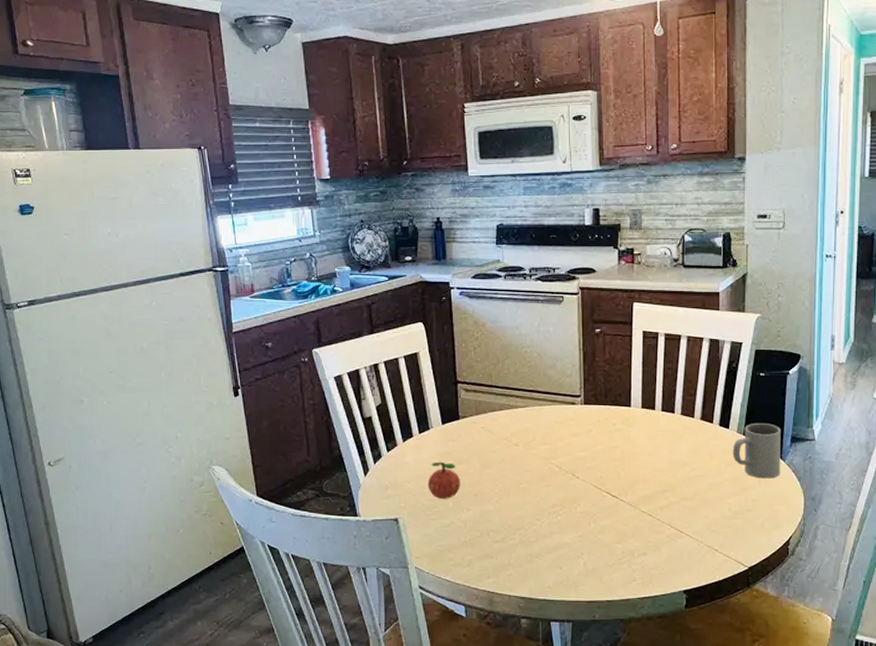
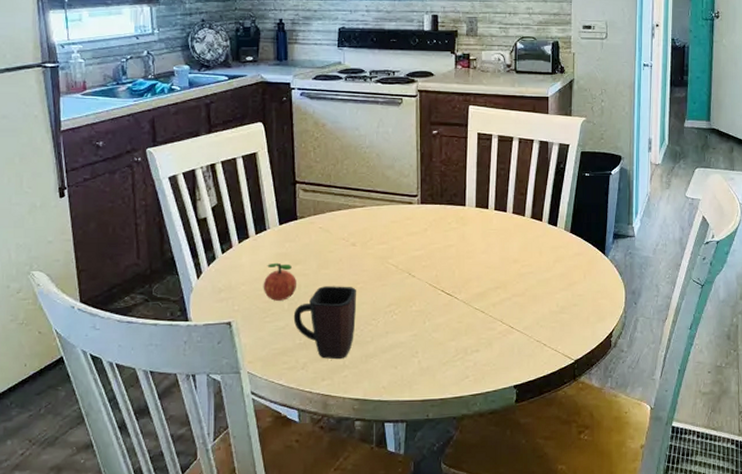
mug: none [458,486,520,558] -> present [293,286,356,360]
mug: present [732,423,781,479] -> none [560,221,604,274]

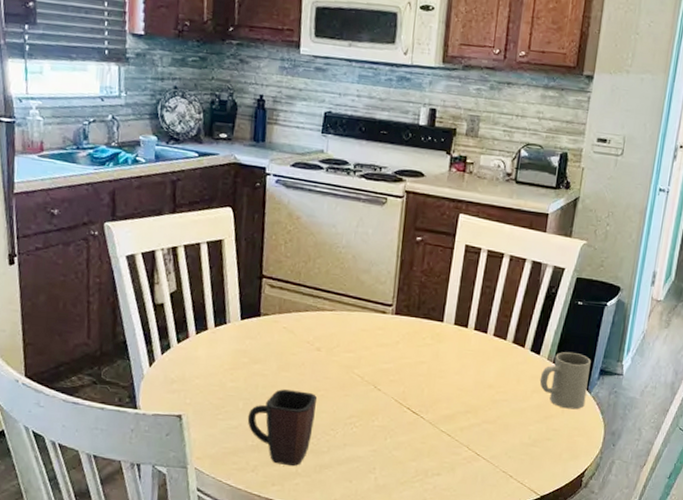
apple: present [263,262,296,301] -> none [218,359,254,399]
mug: none [560,221,604,274] -> present [539,352,591,410]

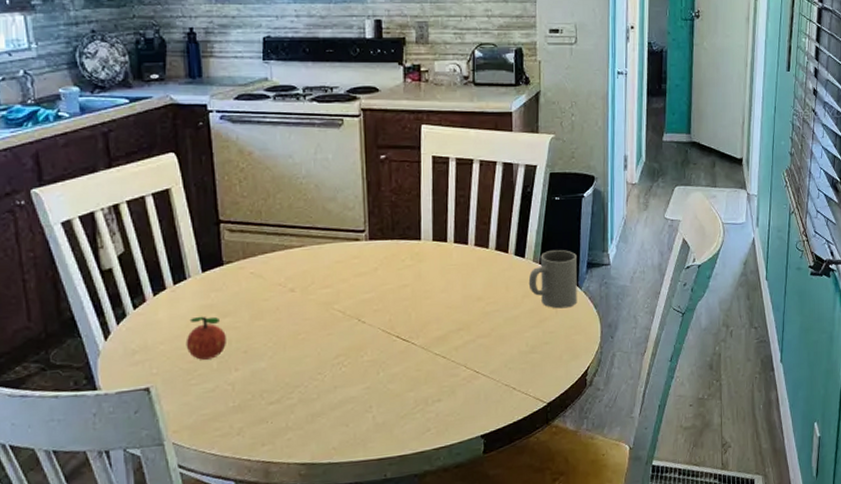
apple: none [218,359,254,399] -> present [186,316,226,360]
mug: present [247,389,317,467] -> none [224,338,299,422]

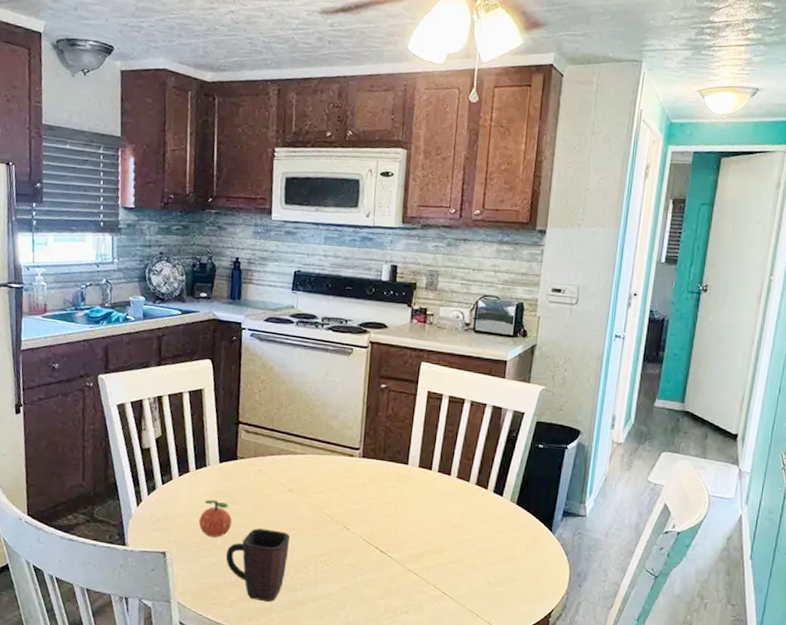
mug: none [224,338,299,422] -> present [225,528,290,603]
mug: present [528,250,577,309] -> none [503,493,554,550]

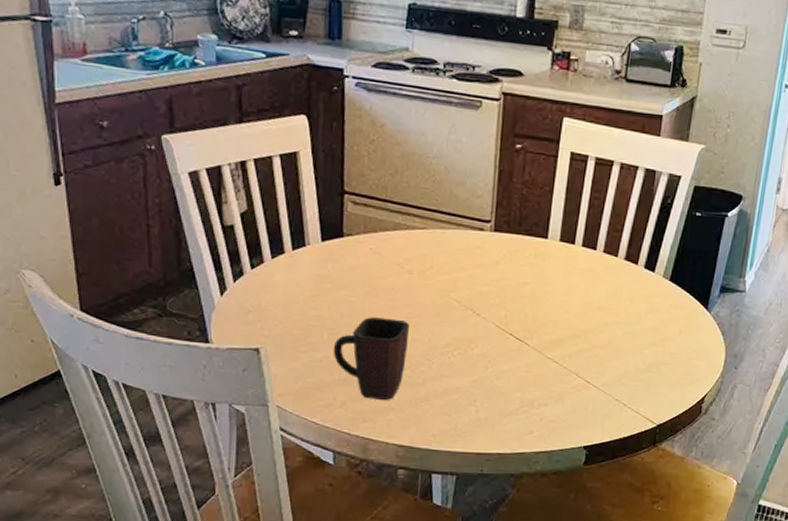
apple: present [198,499,232,538] -> none [298,285,339,329]

